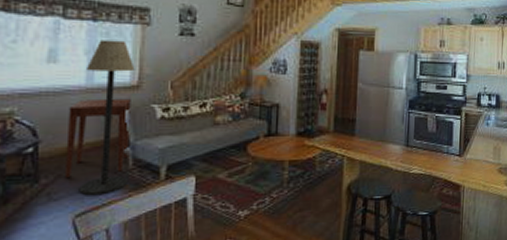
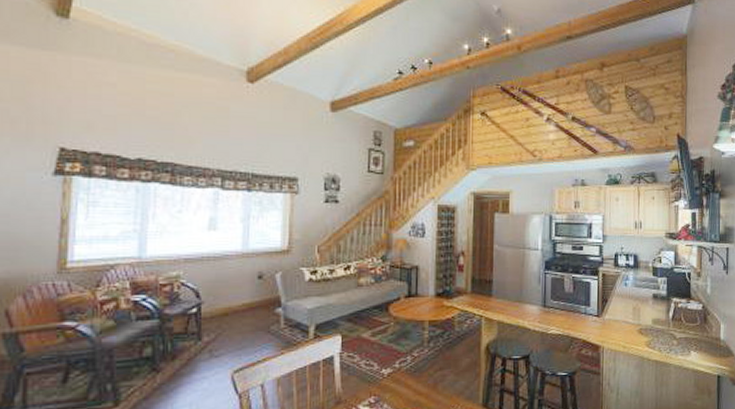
side table: present [66,98,131,179] -> none [225,262,282,337]
floor lamp: present [79,40,135,196] -> none [237,208,285,353]

